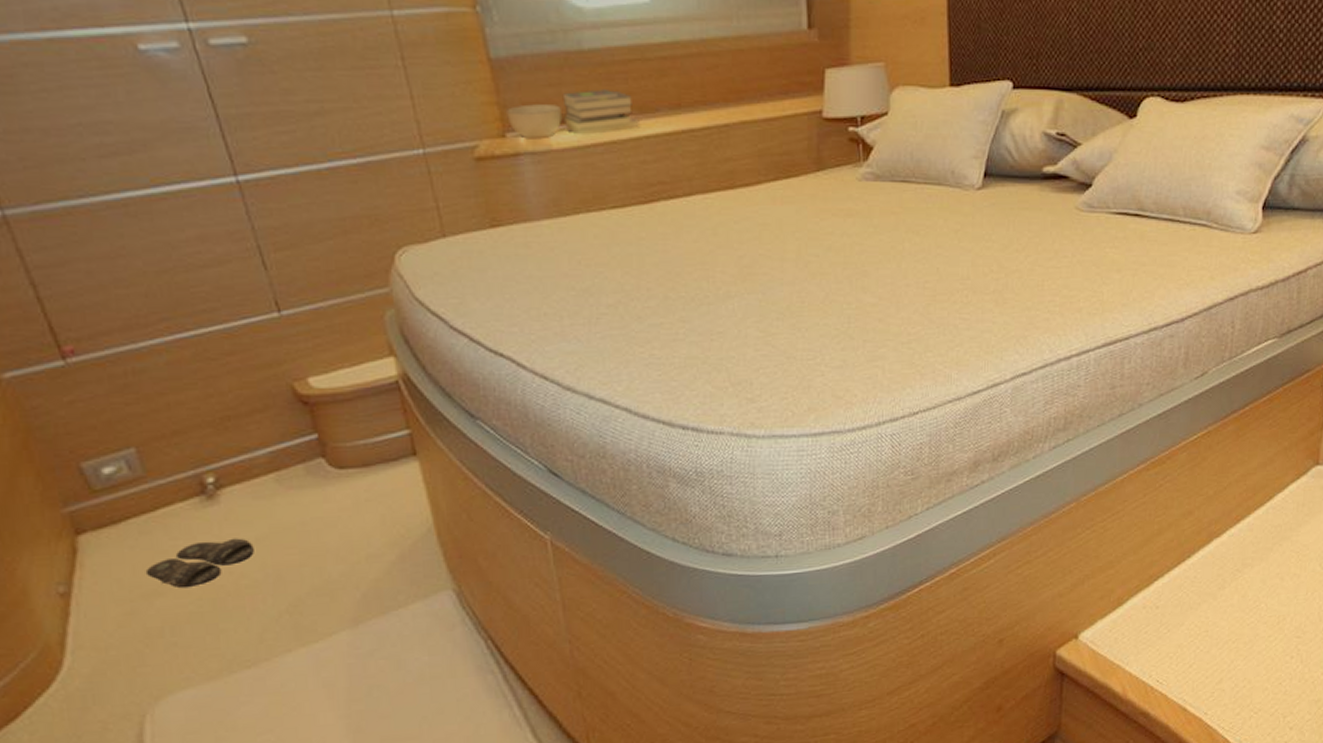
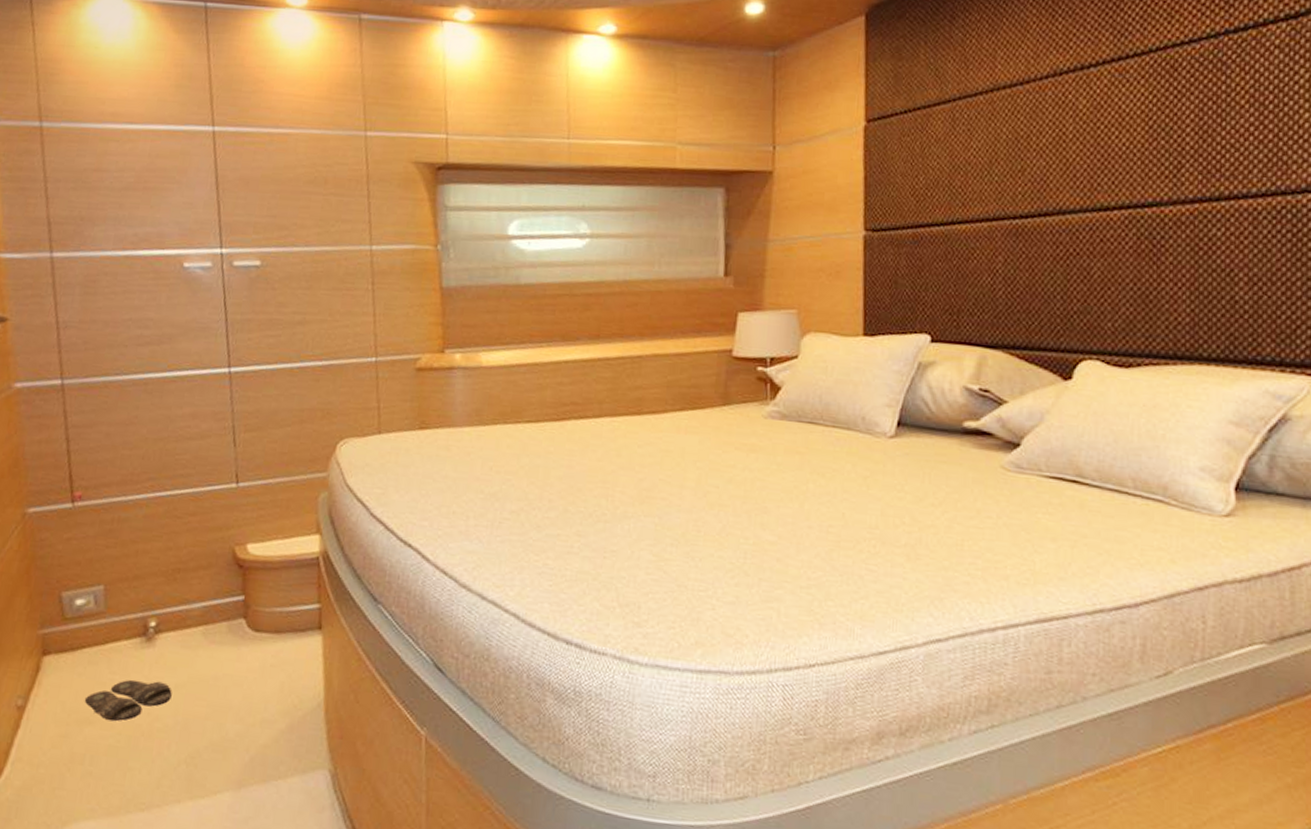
bowl: present [505,104,562,140] -> none [447,326,494,357]
books: present [562,89,639,136] -> none [495,318,561,357]

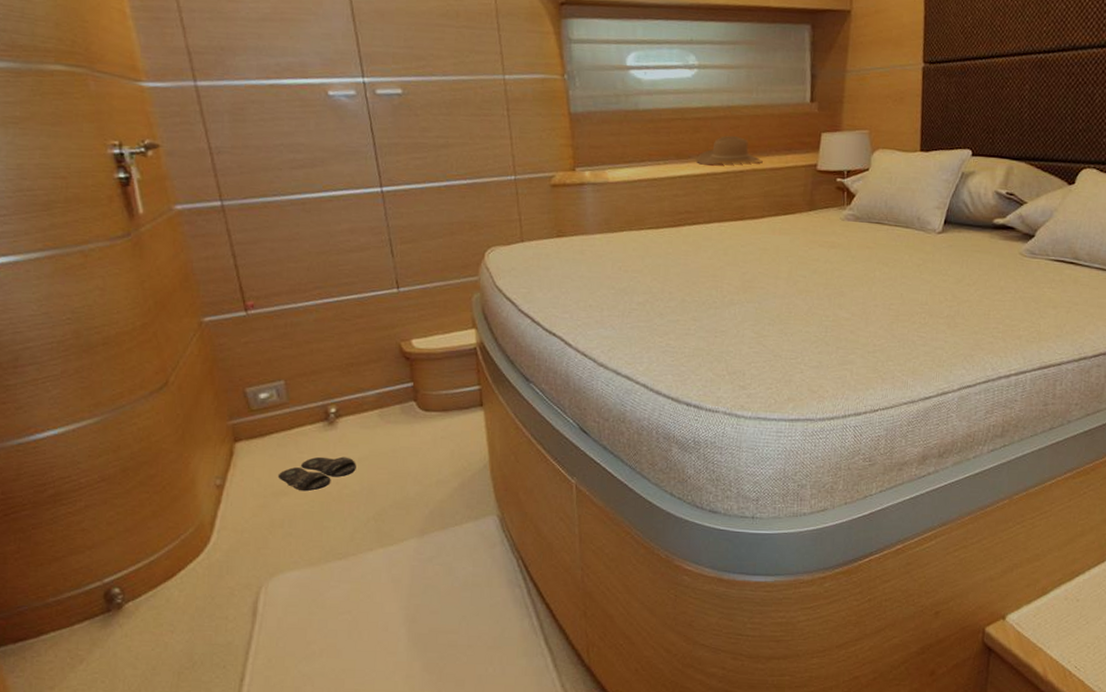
hat: none [586,314,666,349] -> present [697,135,763,165]

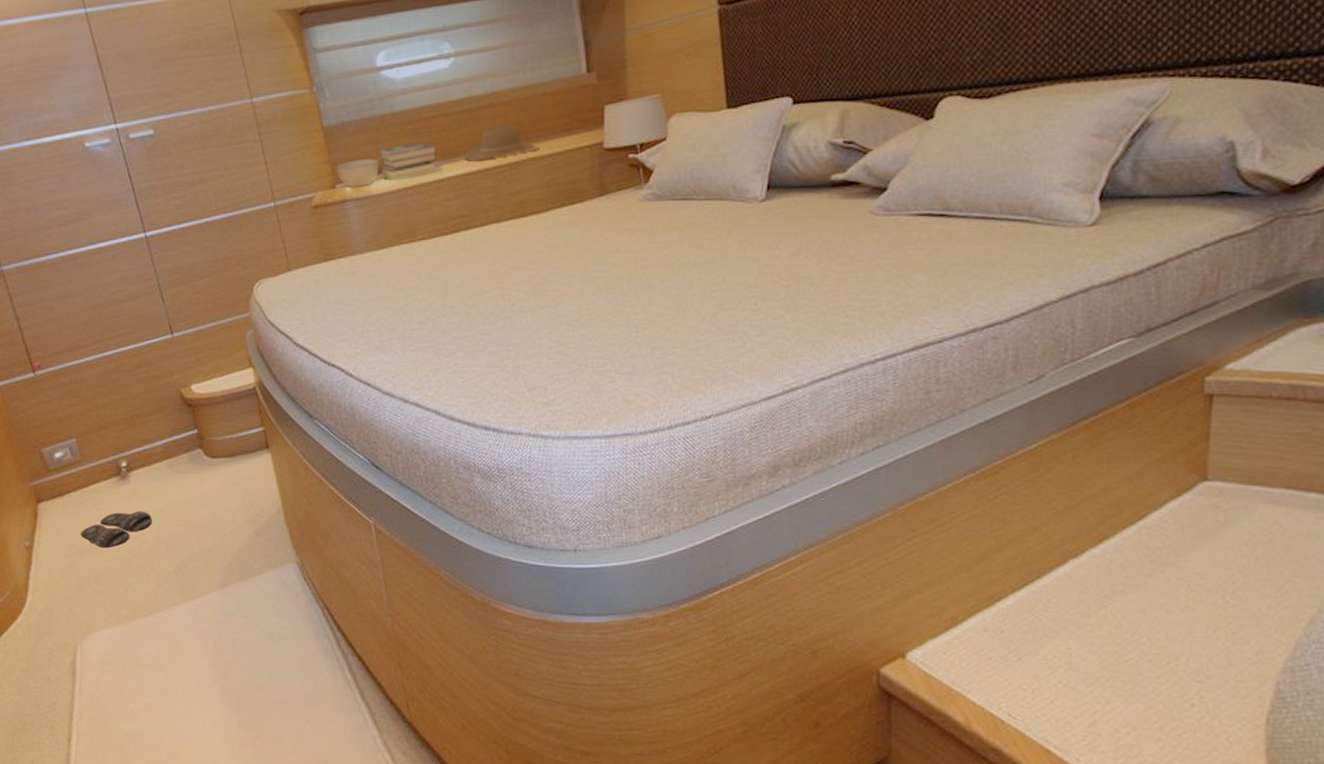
bowl: none [577,147,618,174] -> present [335,158,379,188]
books: none [620,139,675,173] -> present [379,142,442,182]

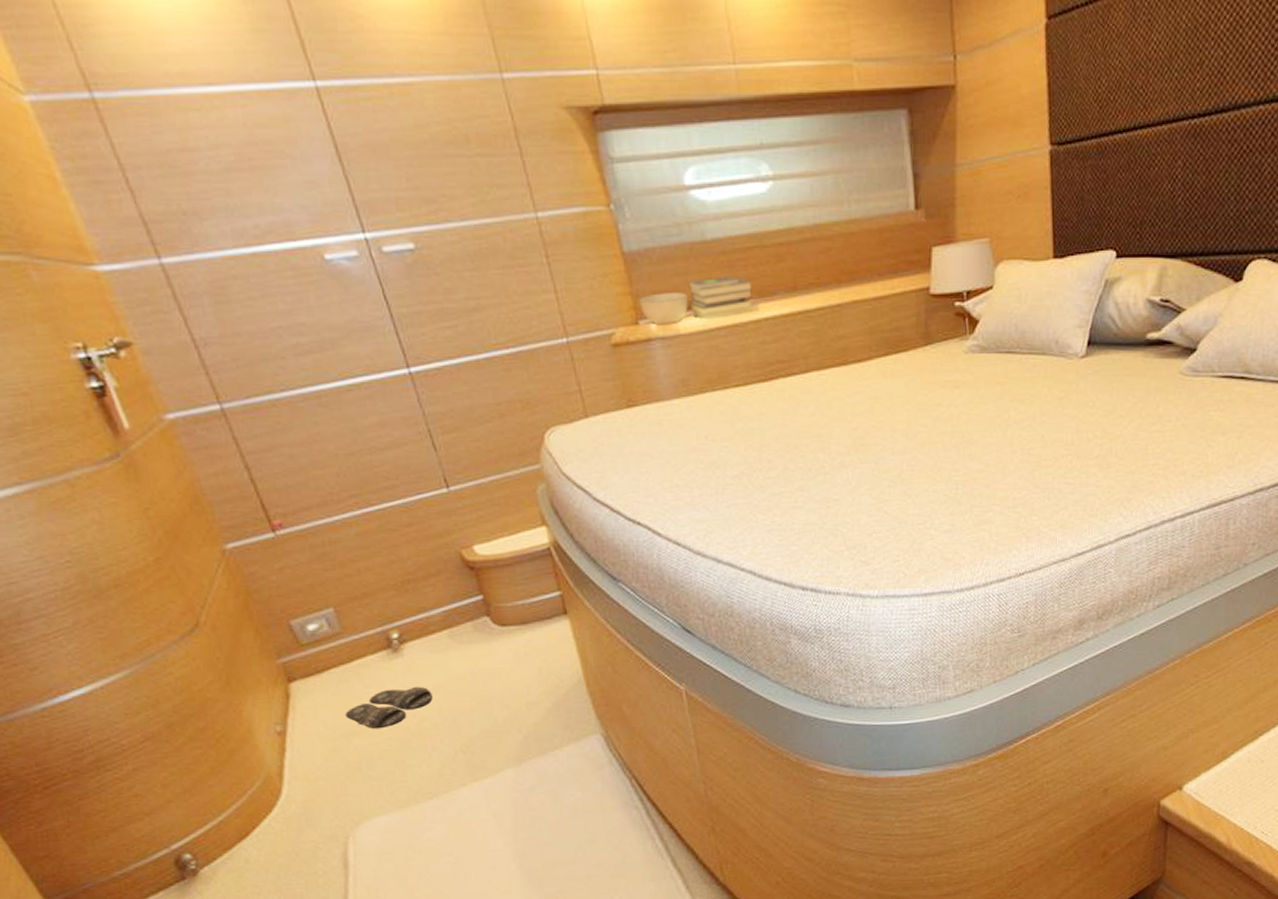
hat: present [465,124,540,162] -> none [783,261,864,302]

